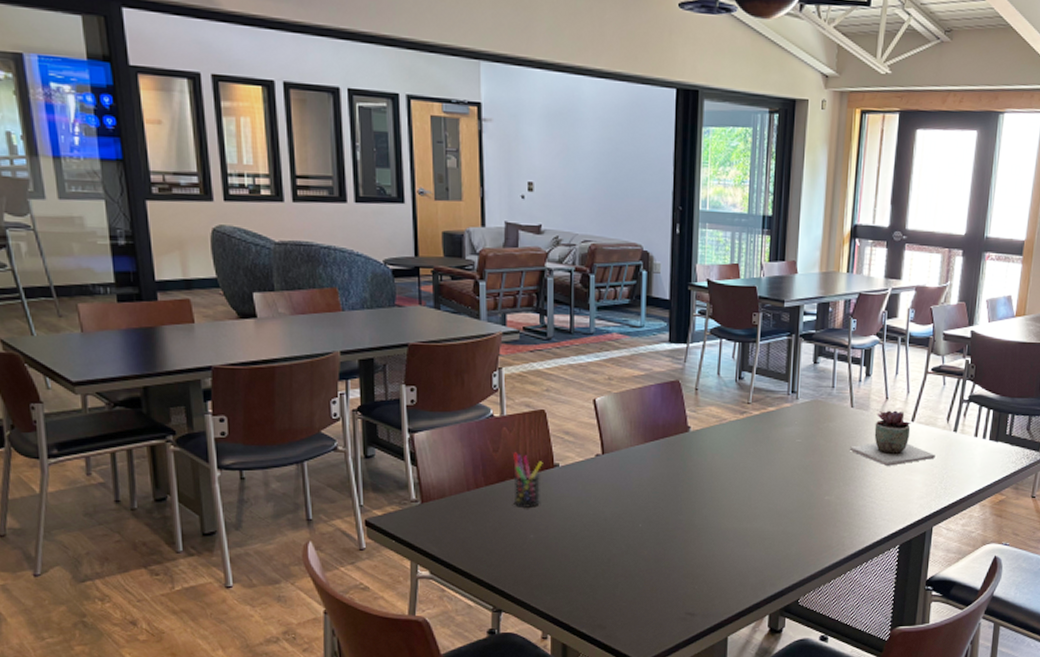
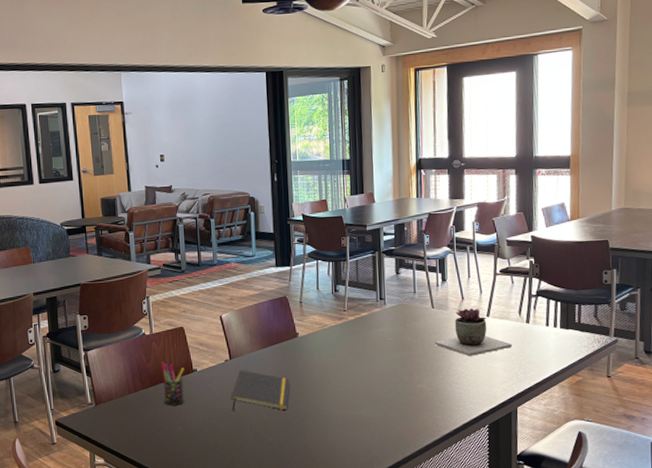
notepad: none [600,468,675,519] -> present [231,370,290,411]

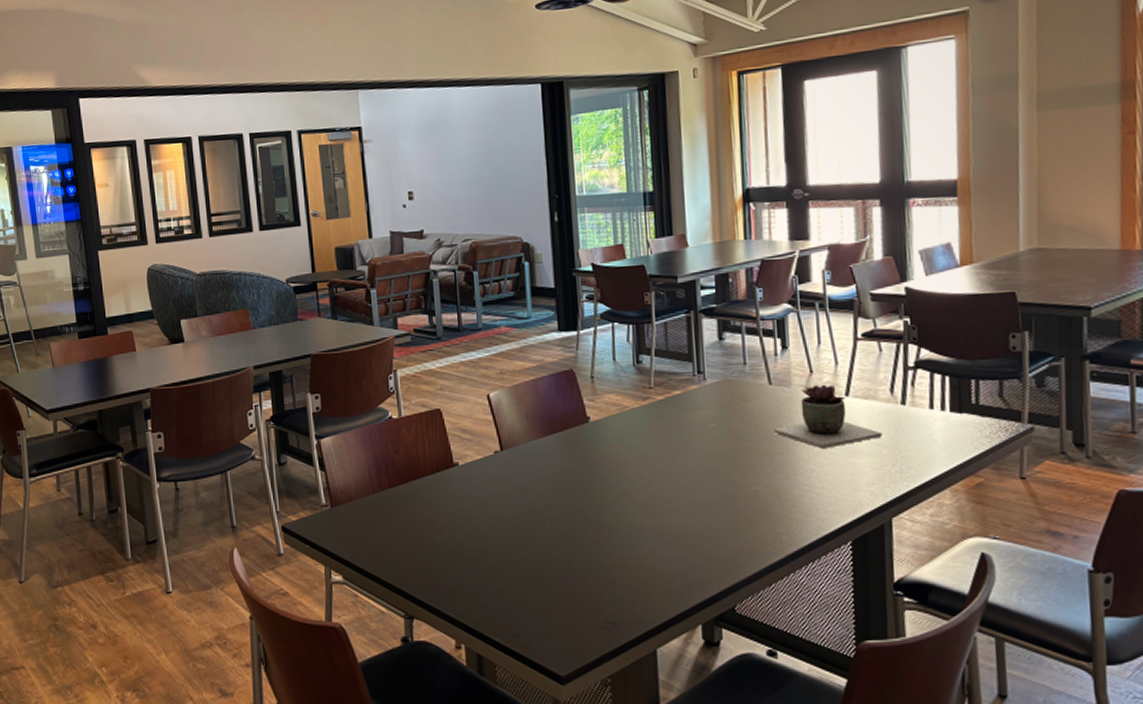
pen holder: present [162,362,185,407] -> none [413,453,443,510]
notepad: present [231,370,290,411] -> none [503,464,580,518]

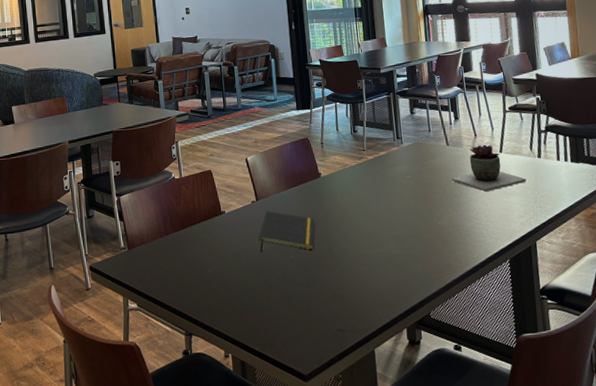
notepad: none [503,464,580,518] -> present [258,211,315,252]

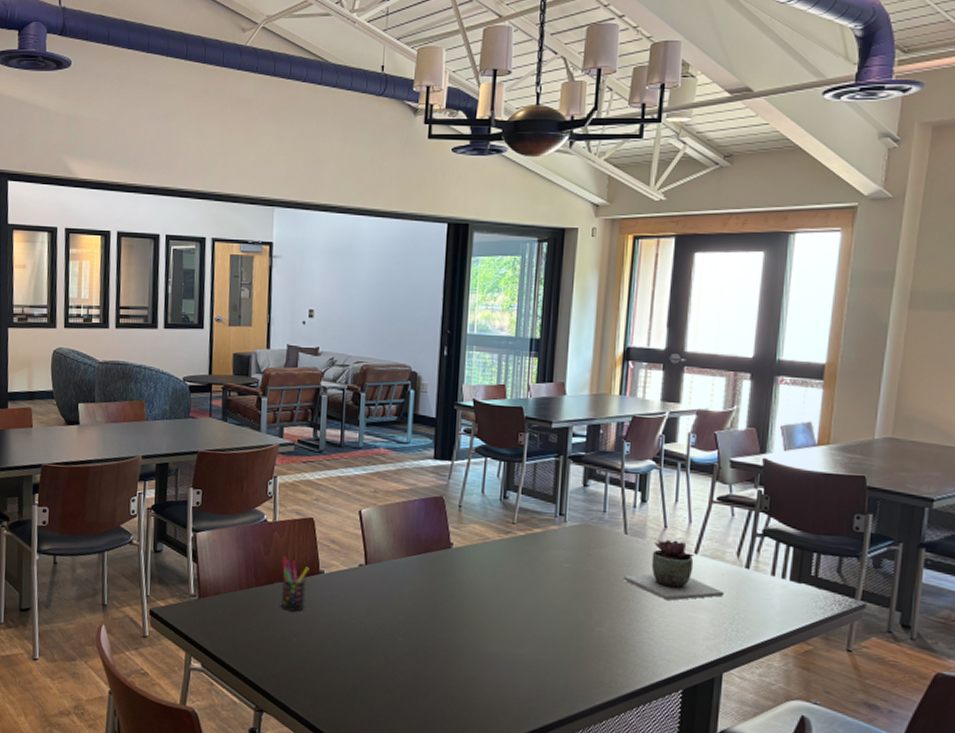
pen holder: none [191,205,214,249] -> present [280,556,309,612]
notepad: present [258,211,315,252] -> none [361,579,436,636]

